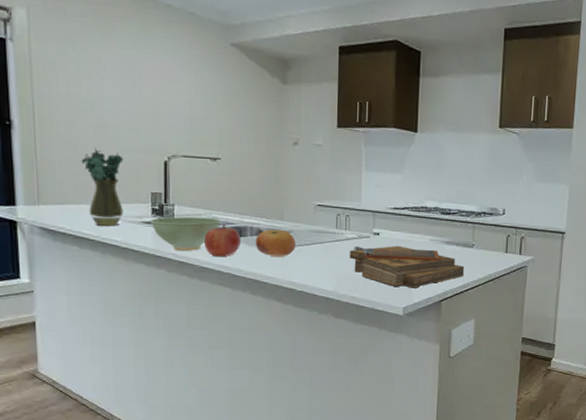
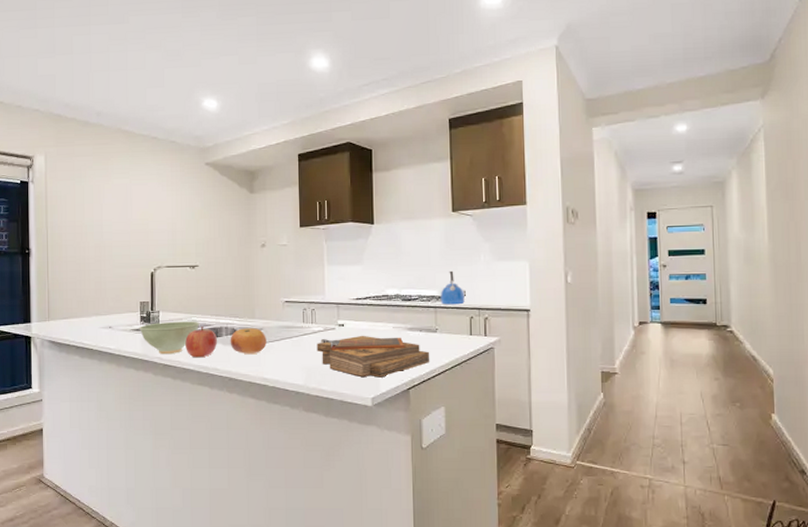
vase: present [81,147,124,226] -> none [83,266,117,336]
kettle: none [479,187,504,223] -> present [440,270,465,305]

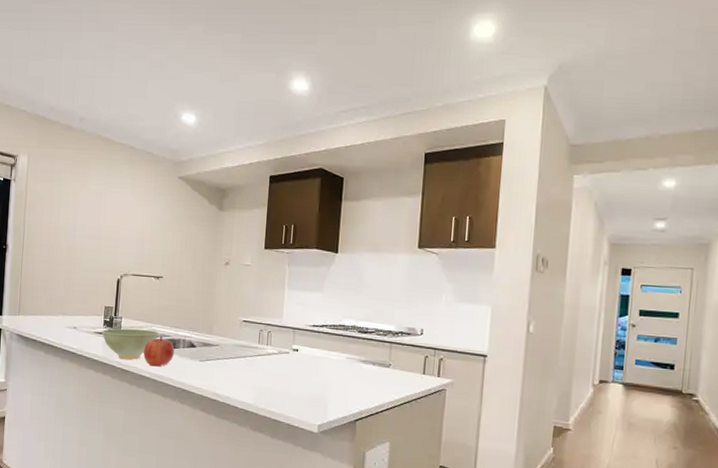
fruit: present [230,328,266,355] -> none [186,342,222,369]
clipboard: present [317,335,430,378] -> none [269,362,381,406]
kettle: present [440,270,465,305] -> none [396,307,422,343]

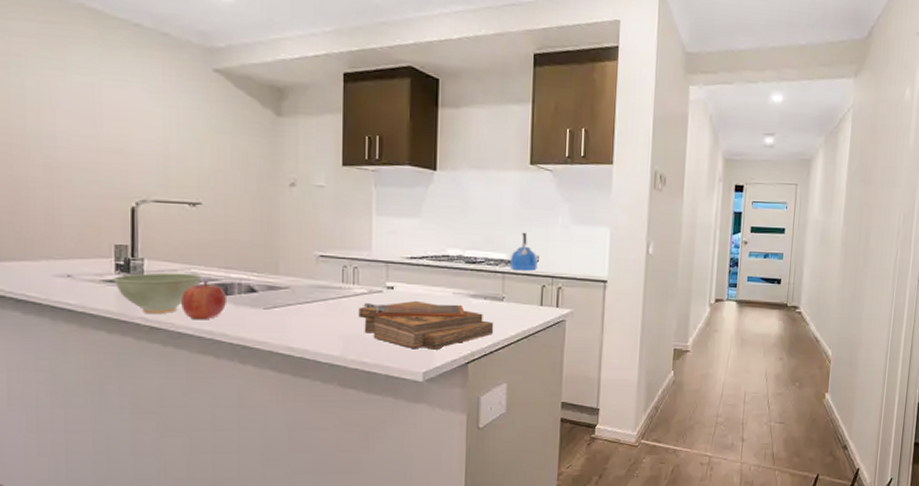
clipboard: none [269,362,381,406] -> present [358,300,494,350]
kettle: none [396,307,422,343] -> present [509,232,538,271]

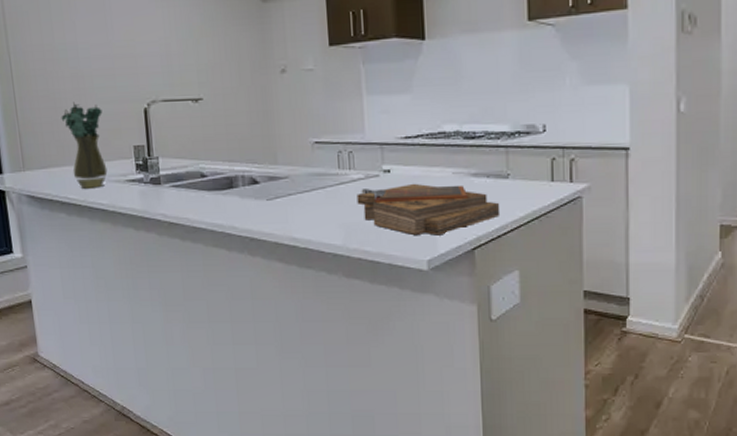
vase: none [26,192,80,287] -> present [61,101,108,188]
bowl: present [113,272,203,315] -> none [135,168,210,211]
fruit: present [181,281,228,320] -> none [193,175,234,214]
kettle: present [509,232,538,271] -> none [512,98,545,144]

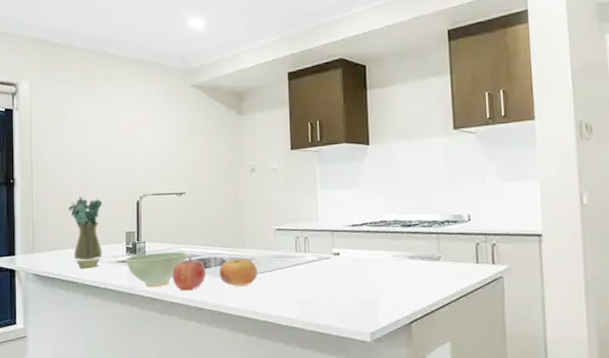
bowl: none [135,168,210,211] -> present [125,251,188,288]
fruit: none [193,175,234,214] -> present [173,257,207,291]
fruit: none [248,176,294,210] -> present [219,258,257,287]
clipboard: present [356,183,501,236] -> none [310,264,433,311]

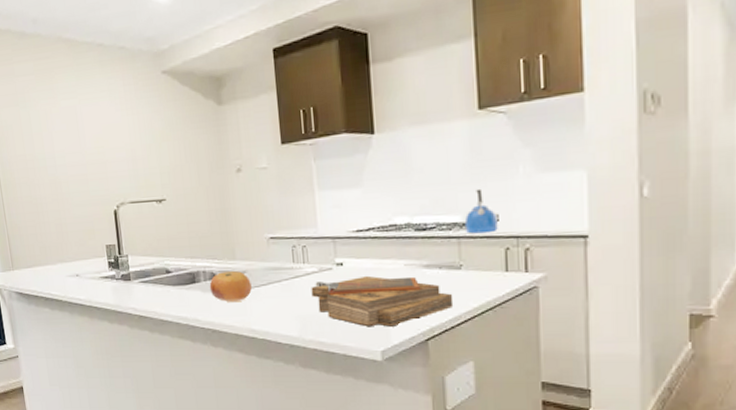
vase: present [68,195,103,268] -> none [42,206,84,285]
bowl: present [125,251,188,288] -> none [108,265,174,305]
fruit: present [173,257,207,291] -> none [159,271,196,308]
clipboard: none [310,264,433,311] -> present [311,275,454,327]
kettle: none [442,193,470,231] -> present [464,188,498,234]

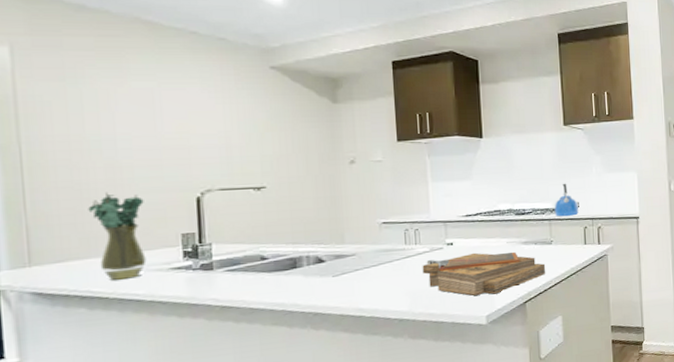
vase: none [42,206,84,285] -> present [88,192,147,280]
fruit: present [209,271,252,303] -> none [313,254,361,285]

